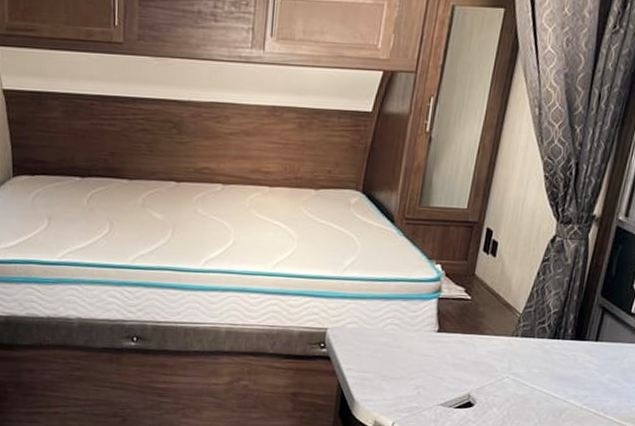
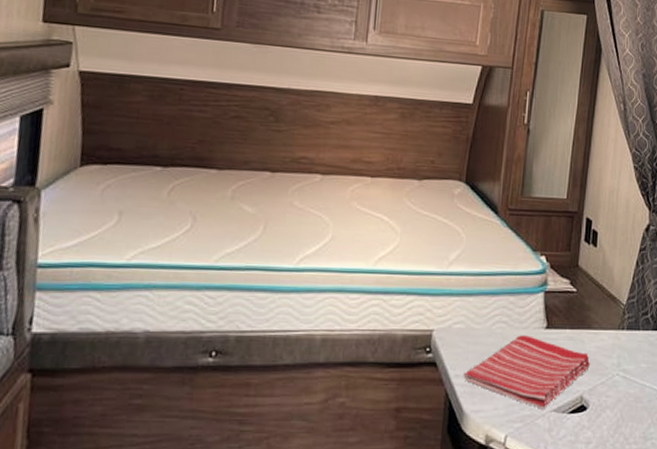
dish towel: none [355,337,480,403] -> present [463,335,590,409]

